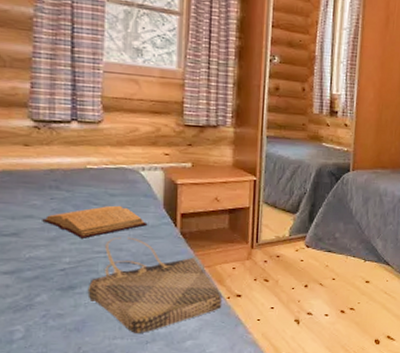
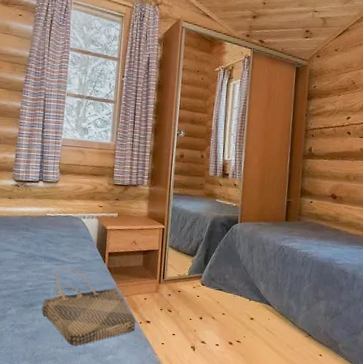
book: present [42,205,148,238] -> none [16,244,85,268]

